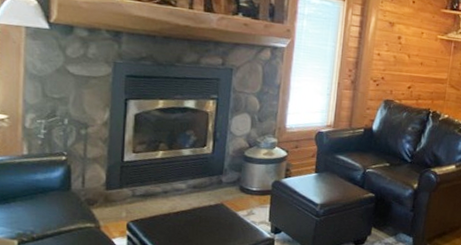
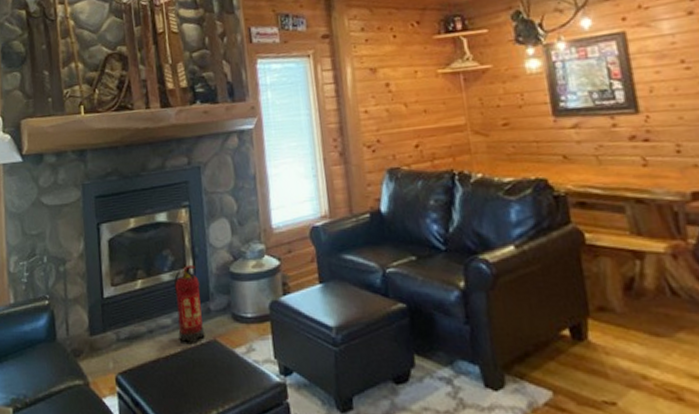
fire extinguisher: none [190,145,216,206] -> present [173,265,205,345]

